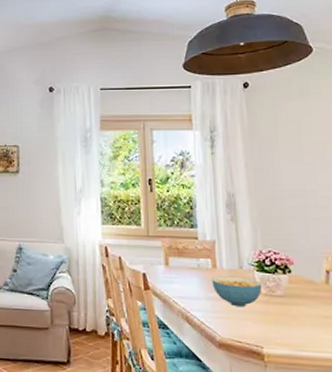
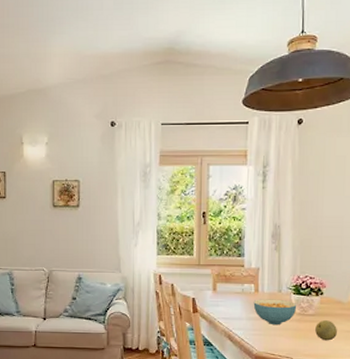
fruit: none [286,303,313,328] -> present [315,320,337,341]

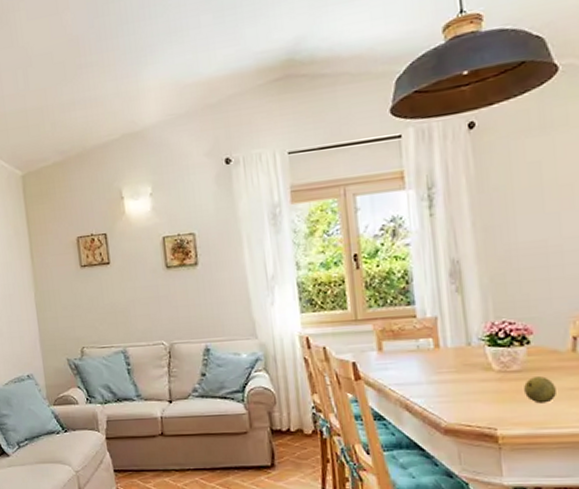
cereal bowl: present [253,299,297,326] -> none [434,354,495,389]

